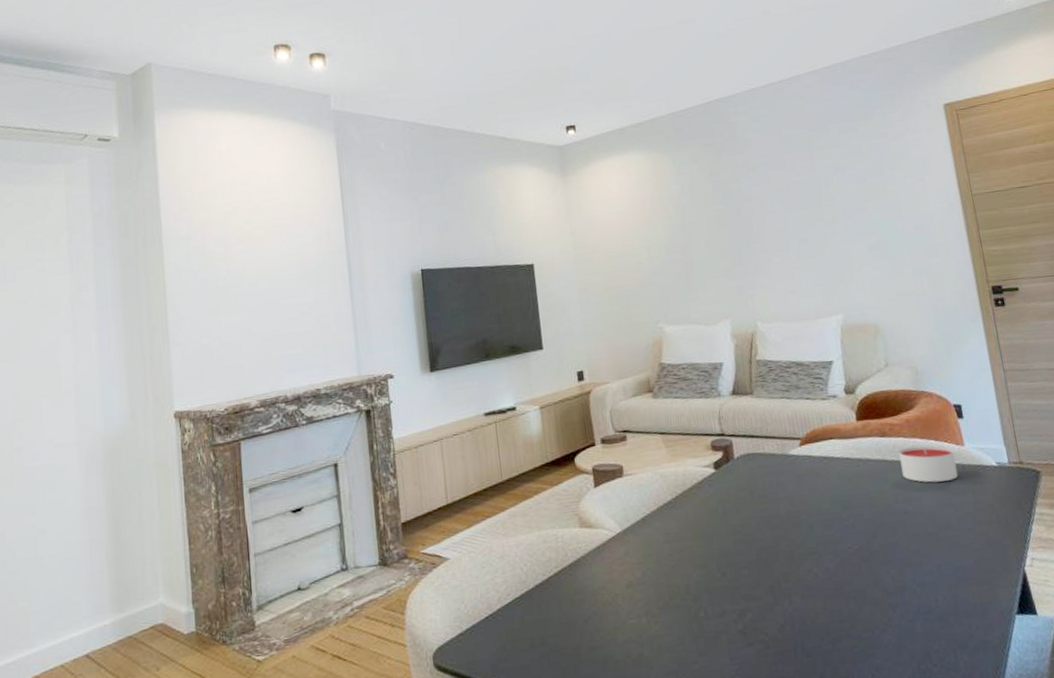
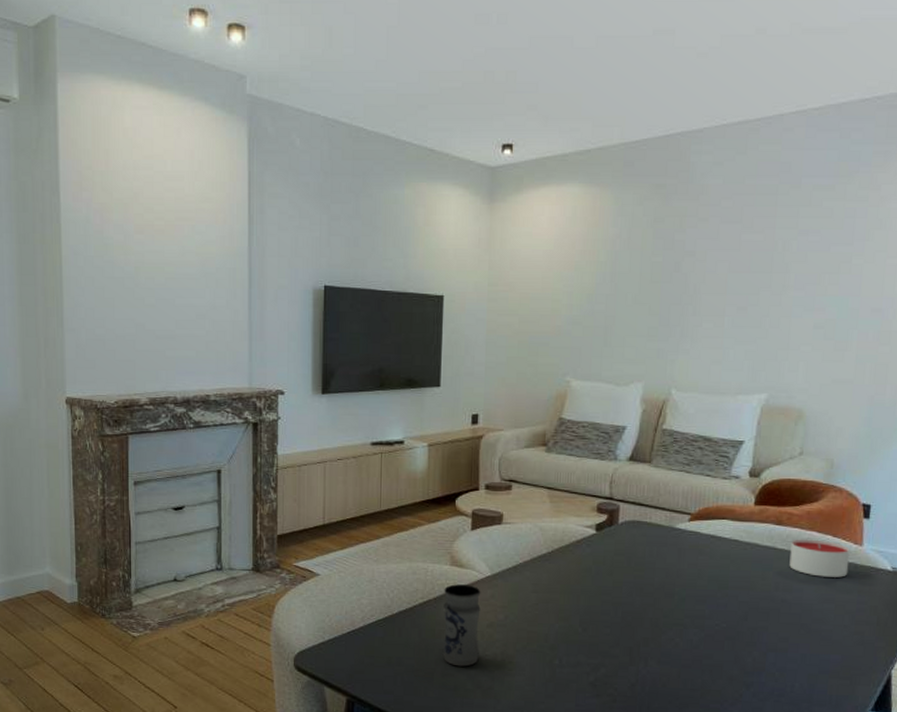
jar: none [577,545,624,637] -> present [442,584,481,667]

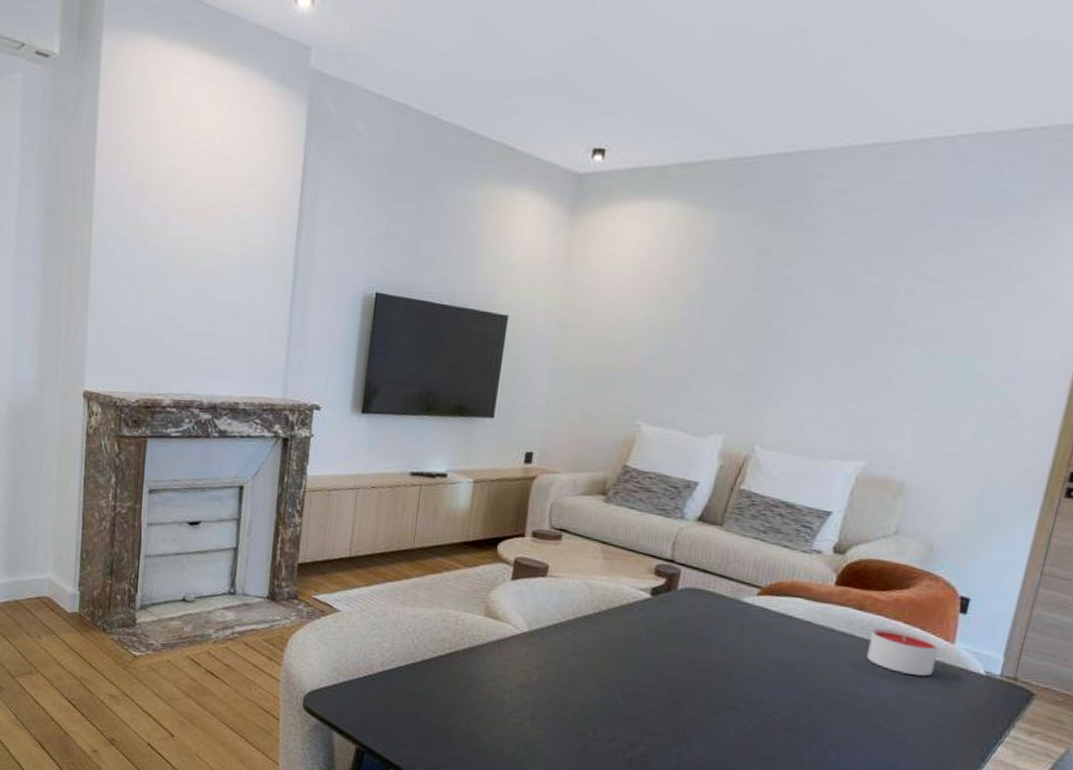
jar: present [442,584,481,667] -> none [466,637,515,728]

